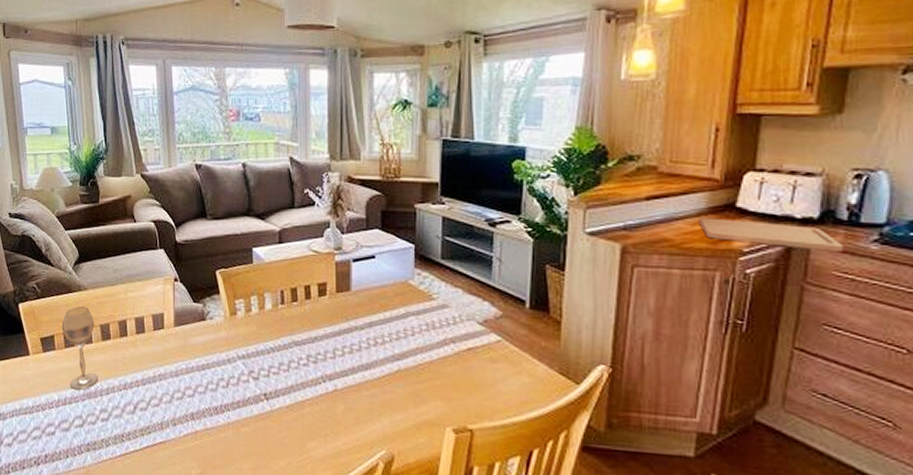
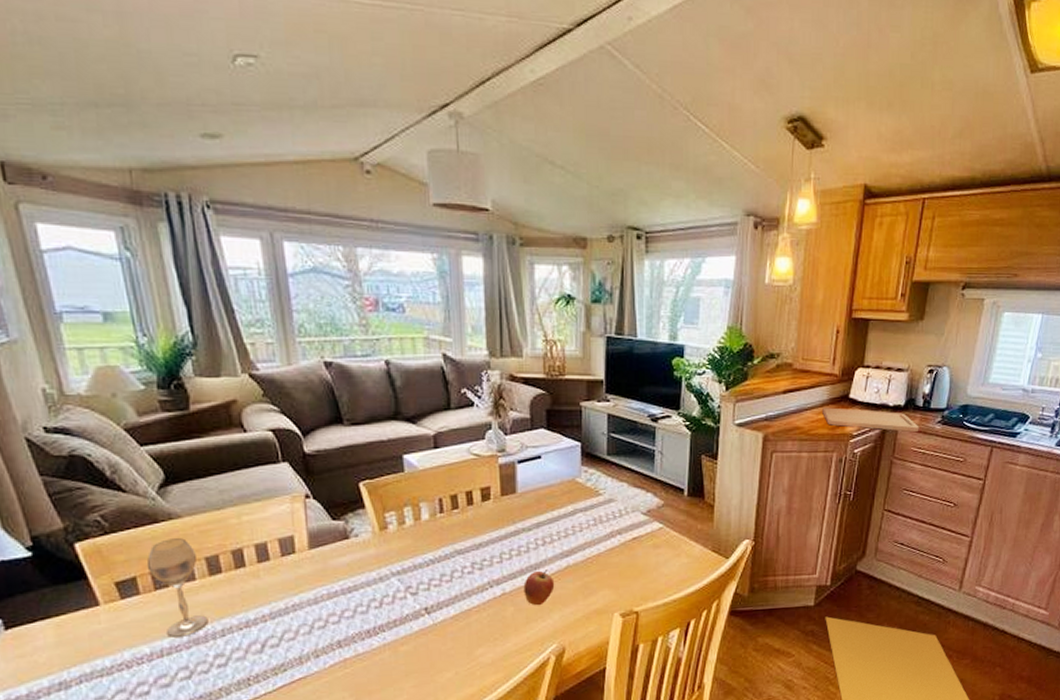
fruit: none [354,371,385,408] -> present [523,570,555,606]

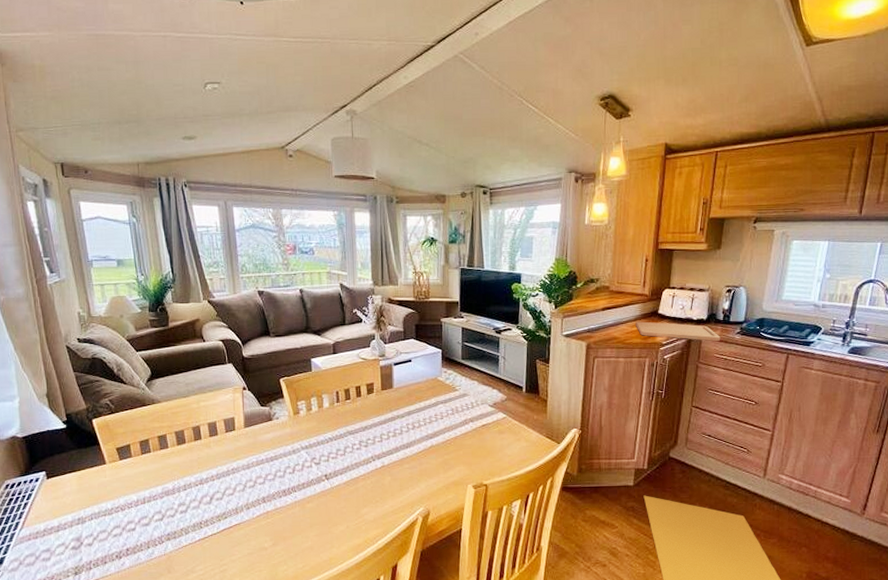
wineglass: present [146,538,209,638] -> none [137,417,176,489]
fruit: present [523,570,555,606] -> none [398,448,422,477]

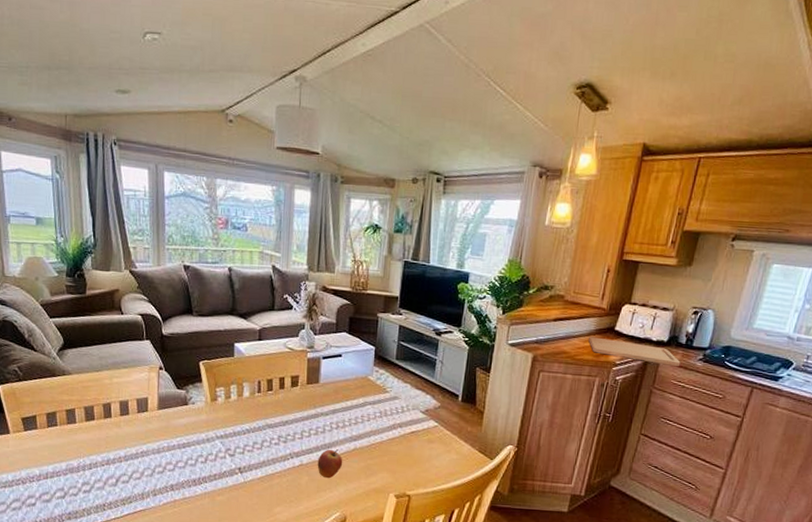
fruit: none [398,448,422,477] -> present [317,449,343,479]

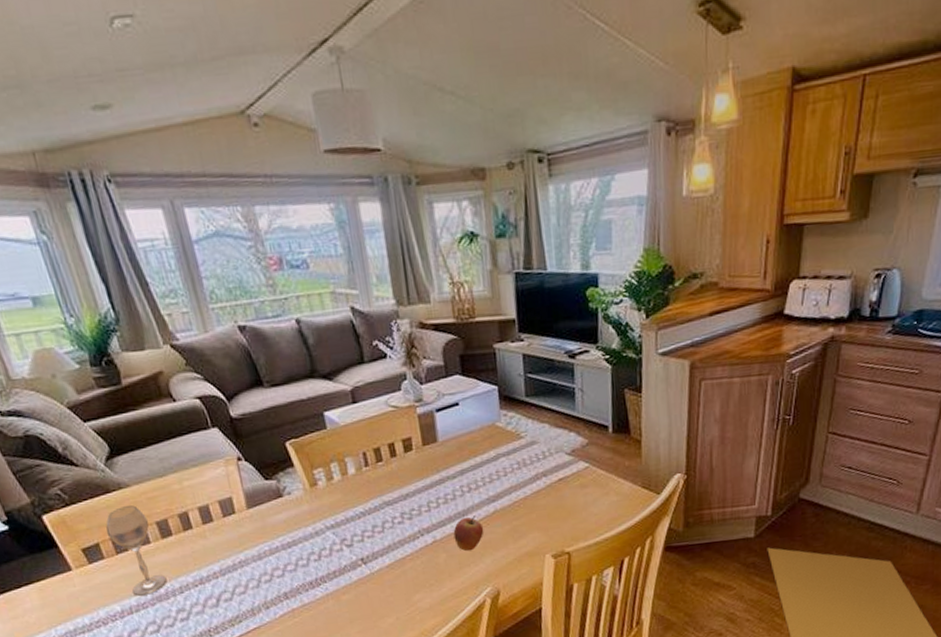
wineglass: none [44,389,81,465] -> present [105,505,167,596]
cutting board: present [588,337,681,367] -> none [754,325,866,347]

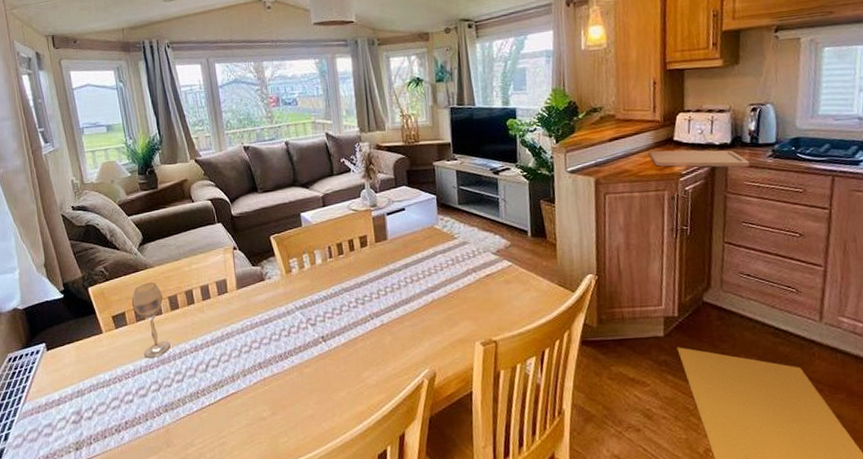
fruit: present [453,515,484,552] -> none [398,304,424,335]
cutting board: none [754,325,866,347] -> present [648,150,750,168]

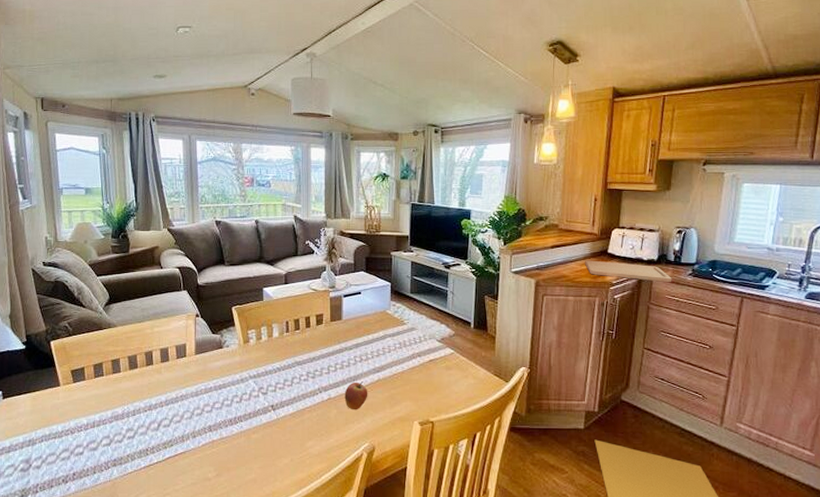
wineglass: present [131,283,171,358] -> none [91,342,126,413]
fruit: none [398,304,424,335] -> present [344,381,368,410]

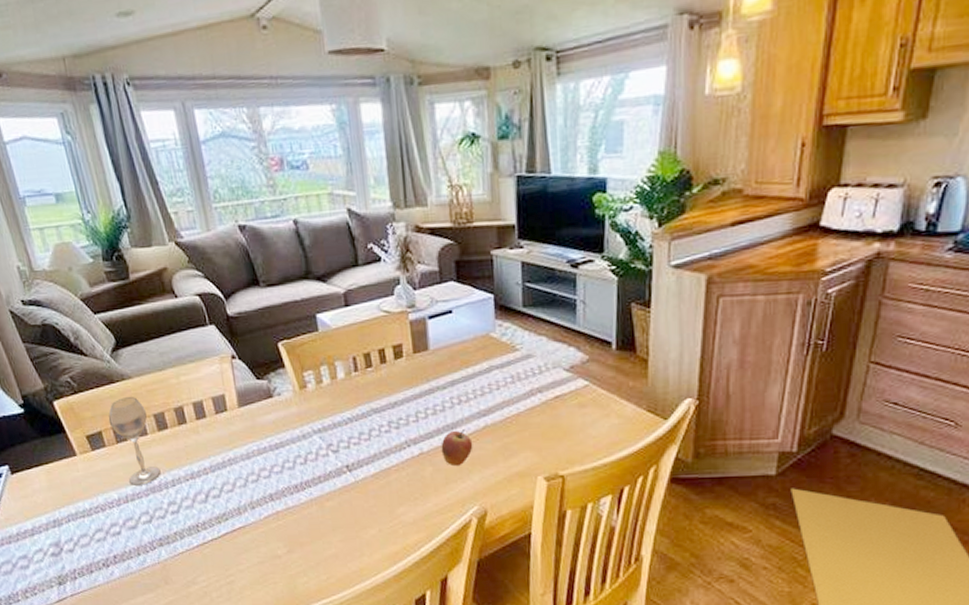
wineglass: none [91,342,126,413] -> present [108,397,161,486]
cutting board: present [585,260,672,283] -> none [783,239,921,265]

